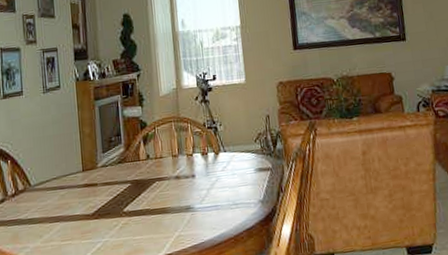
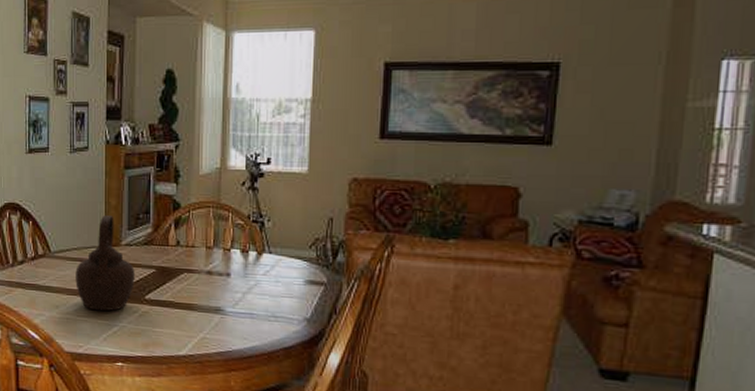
teapot: none [56,143,113,233] -> present [75,215,135,312]

